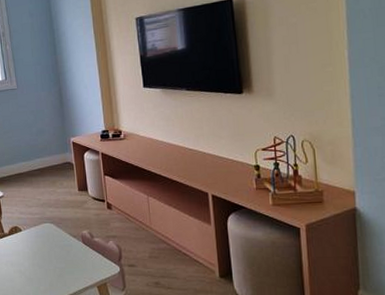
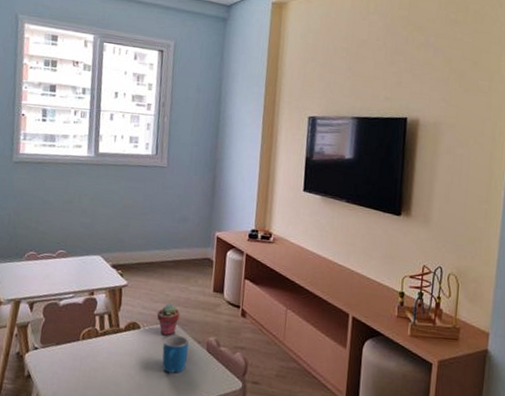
potted succulent: none [33,207,54,235] -> present [156,304,181,336]
mug: none [43,233,67,266] -> present [162,335,189,373]

